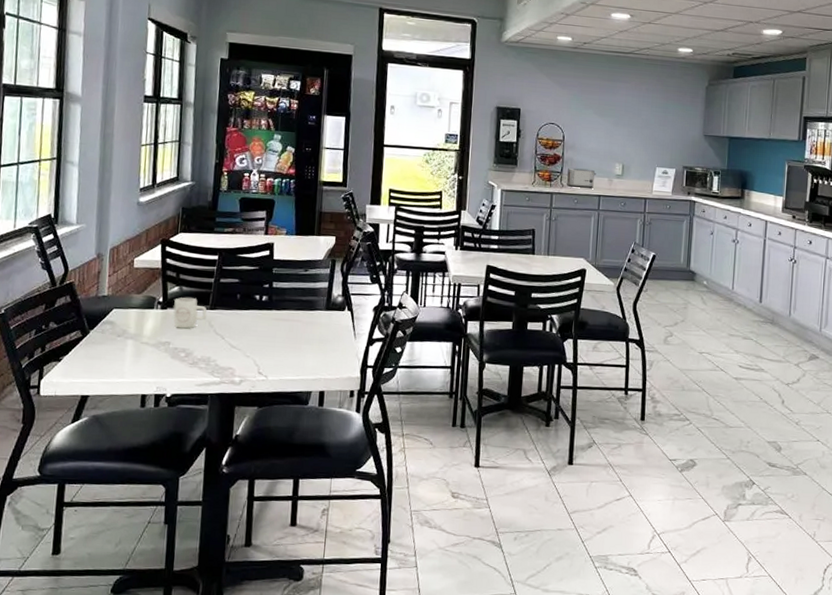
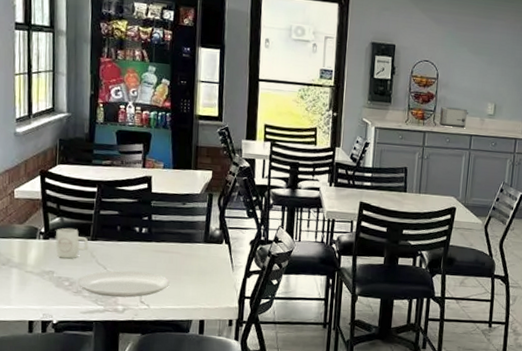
plate: none [193,340,289,368] -> present [76,270,170,298]

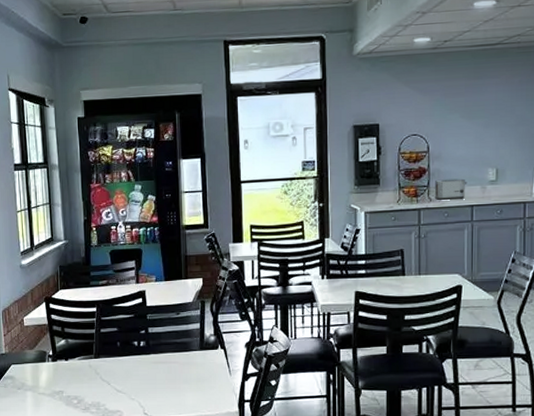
mug: present [55,228,89,259] -> none [62,348,93,378]
plate: present [76,270,170,298] -> none [84,384,170,410]

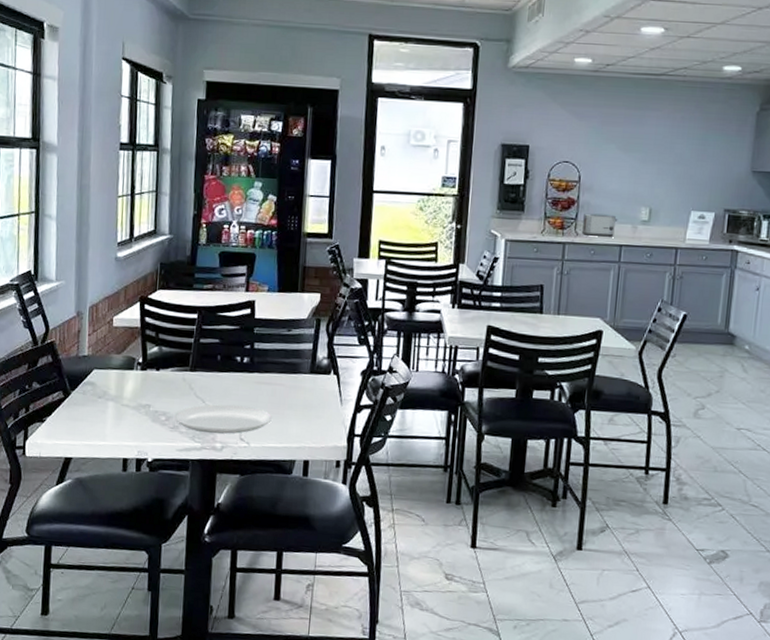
plate: none [84,384,170,410] -> present [173,404,272,434]

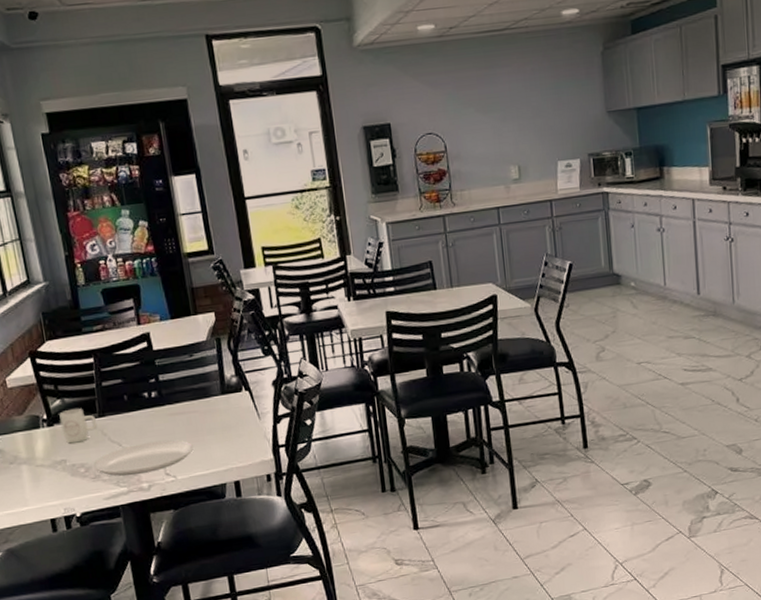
mug: none [152,358,187,391] -> present [59,408,98,444]
toaster: present [581,213,618,238] -> none [456,178,491,205]

